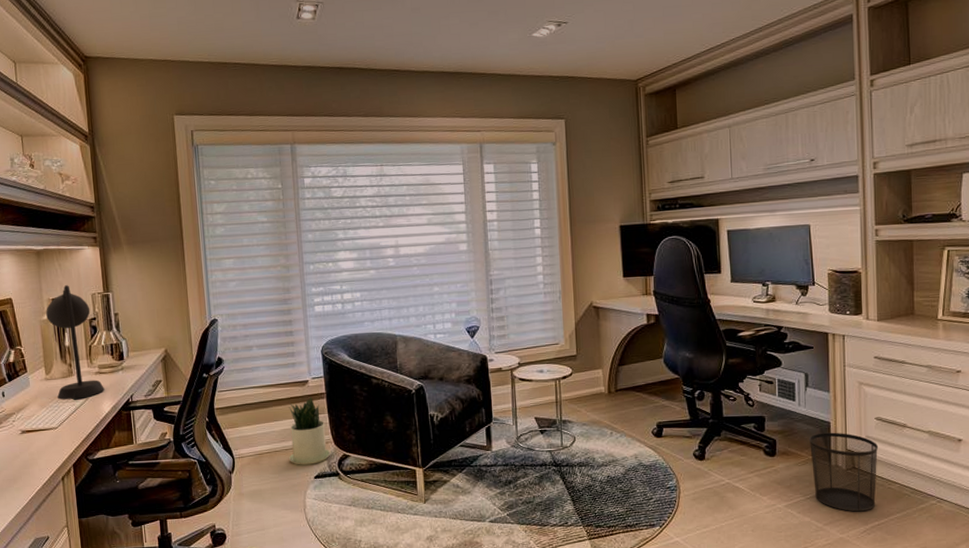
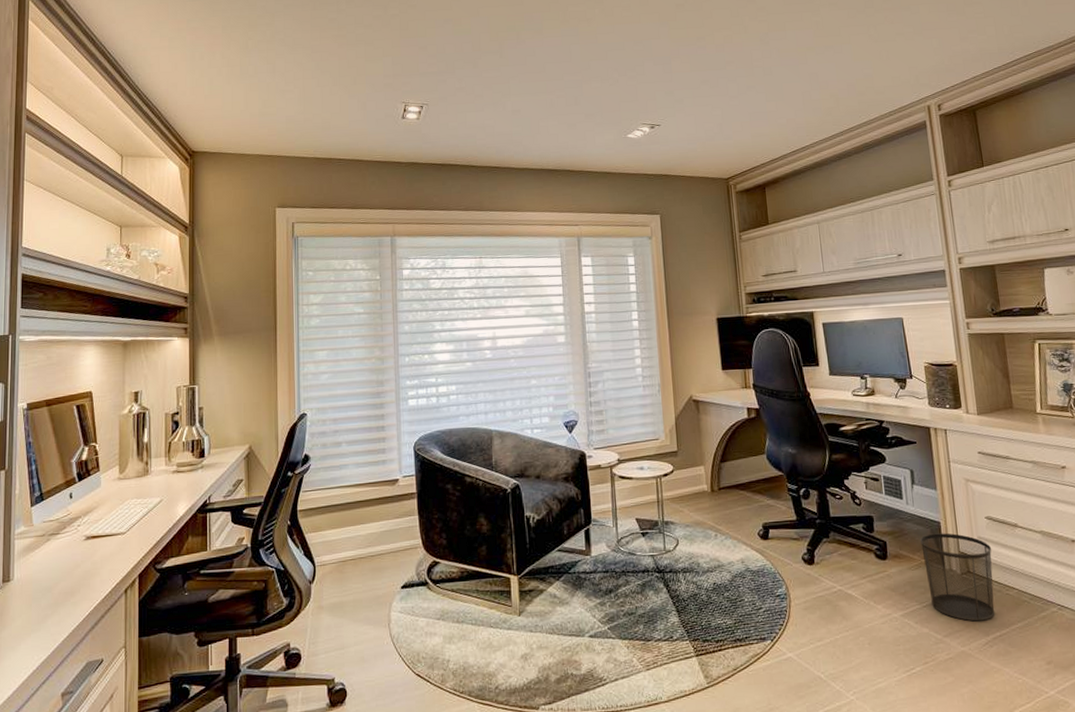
desk lamp: present [46,285,105,401] -> none [127,377,181,502]
planter: present [288,397,331,465] -> none [374,497,420,574]

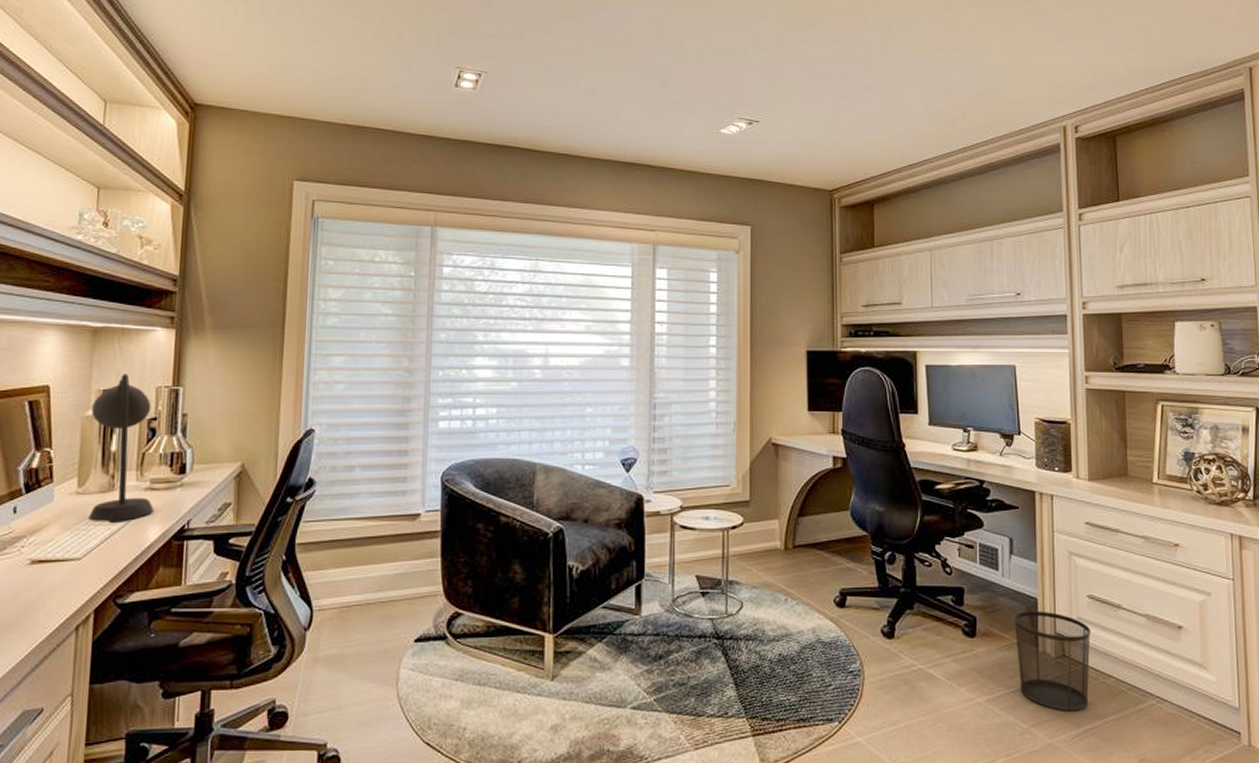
desk lamp: none [127,377,181,502] -> present [89,374,154,523]

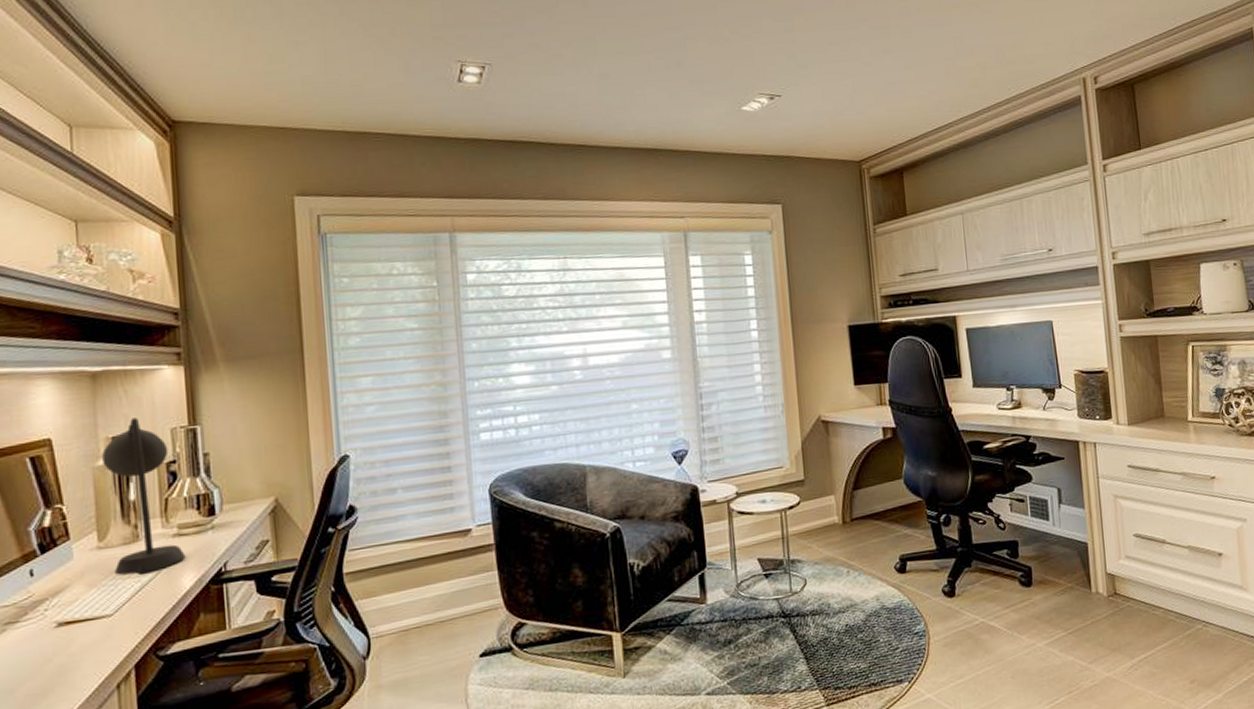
waste bin: present [1013,611,1092,711] -> none [1066,554,1141,646]

